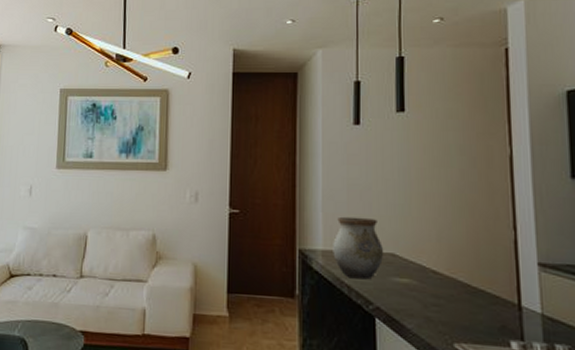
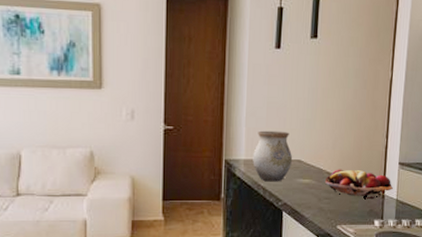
fruit basket: none [430,267,534,312] -> present [324,169,393,200]

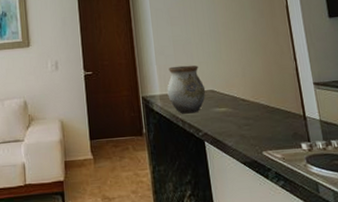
fruit basket: present [324,169,393,200] -> none [241,94,314,122]

